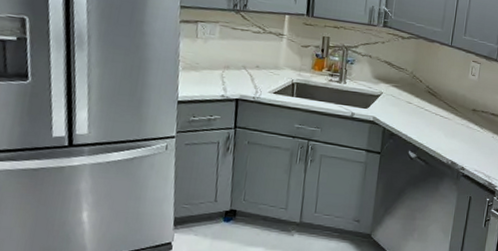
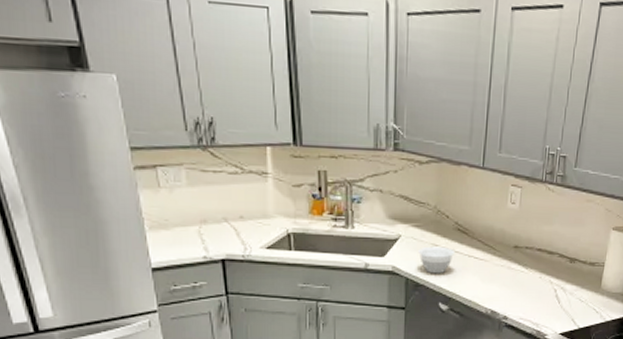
bowl: none [395,103,425,127] -> present [418,246,456,274]

